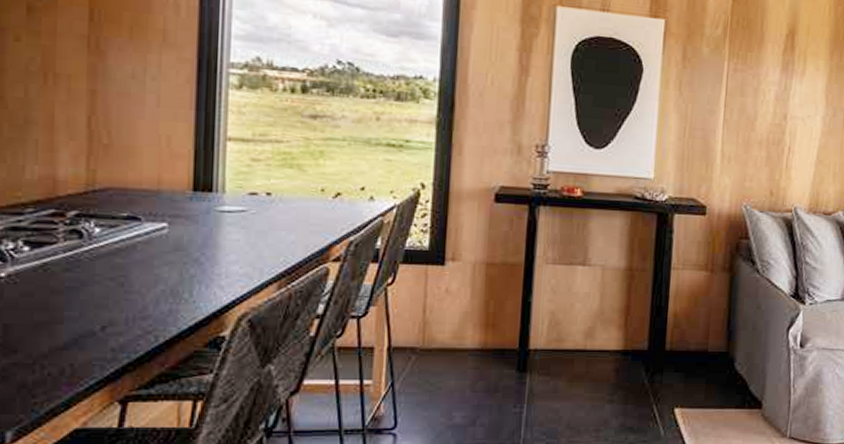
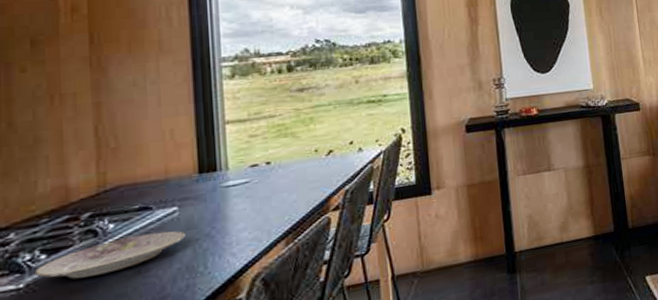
plate: none [16,245,174,280] -> present [34,230,187,279]

